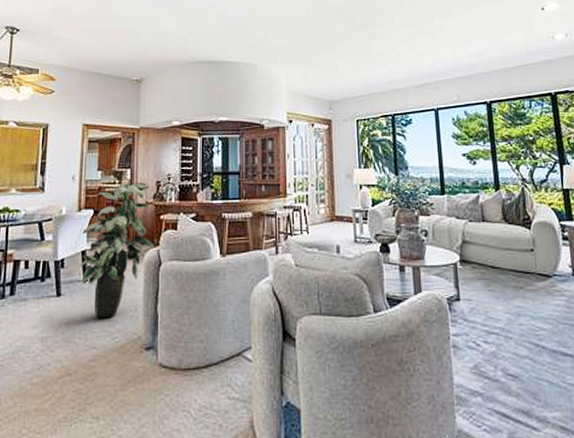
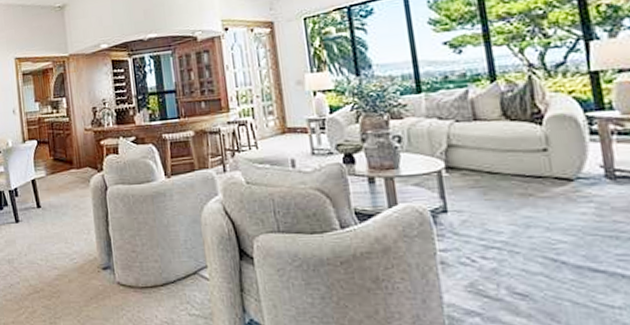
indoor plant: present [79,177,155,318] -> none [29,106,99,241]

